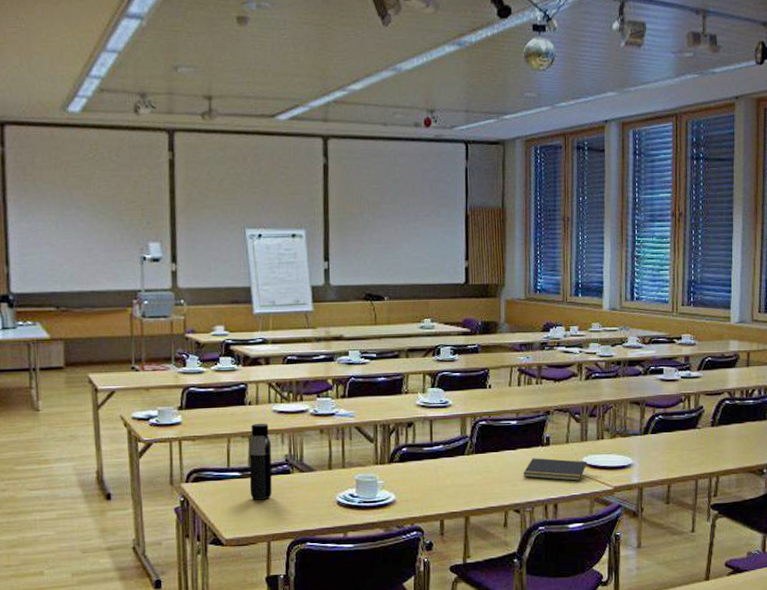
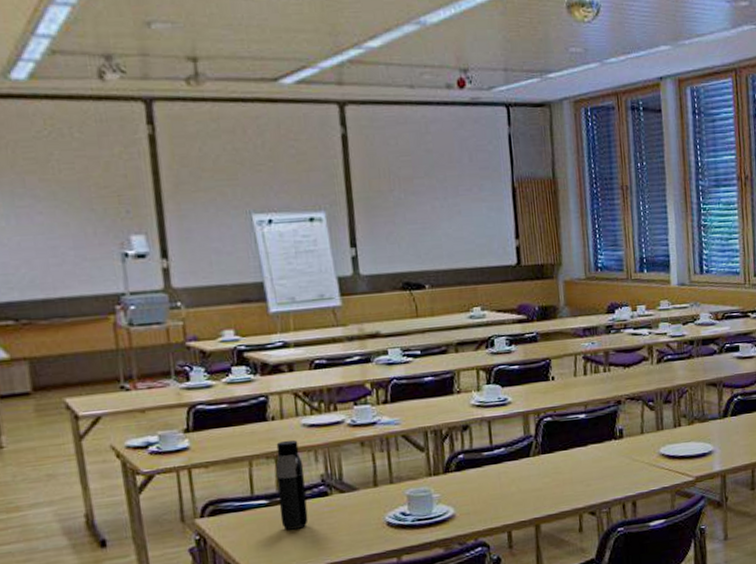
notepad: present [523,458,587,481] -> none [596,451,665,476]

